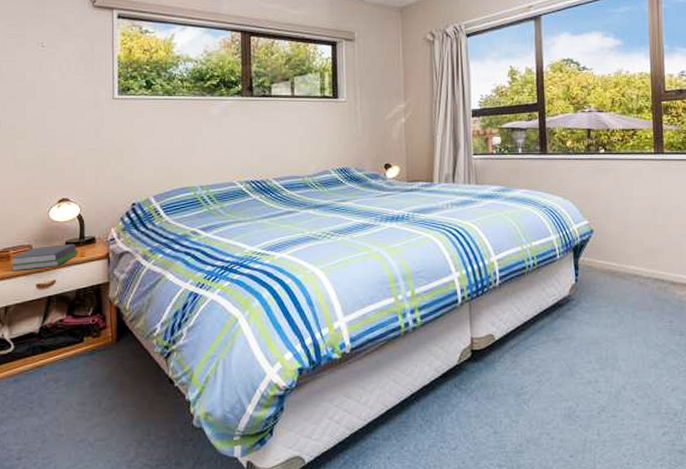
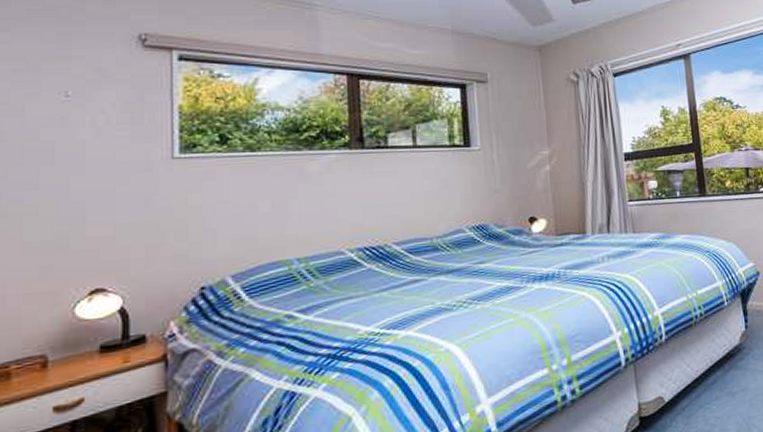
book: present [10,244,79,272] -> none [11,347,121,394]

